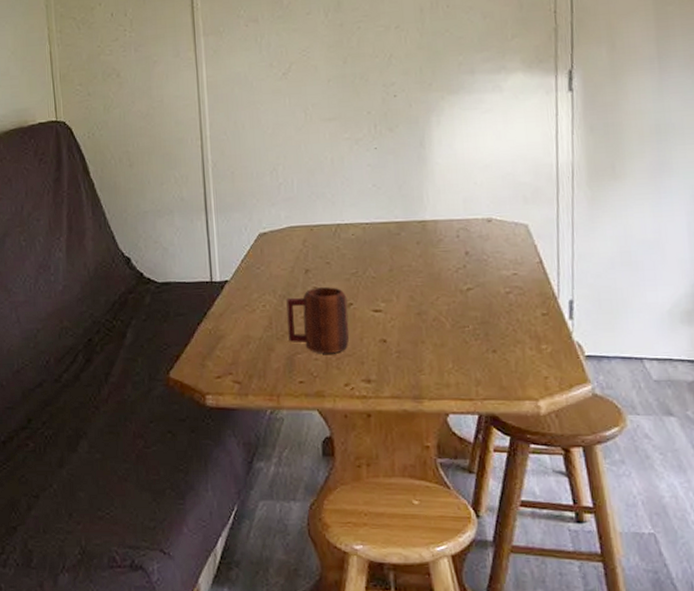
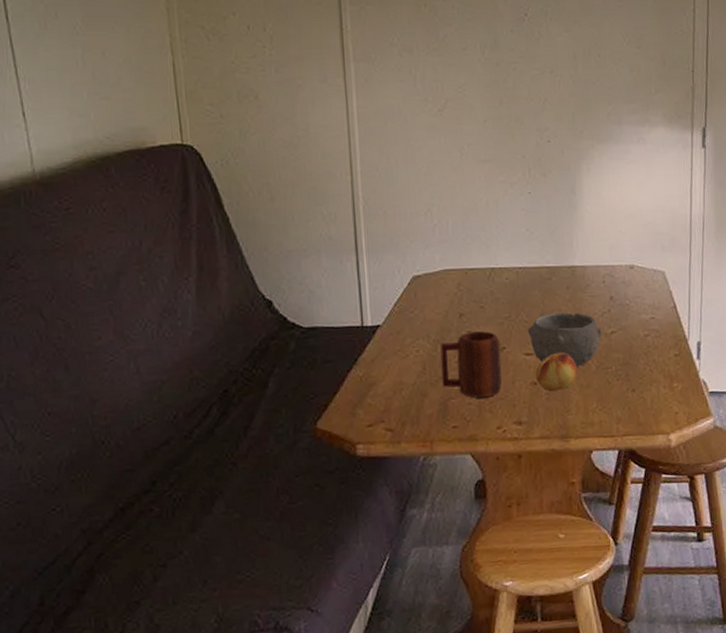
bowl: none [376,268,457,325] -> present [528,312,602,367]
fruit: none [384,310,431,349] -> present [535,353,578,391]

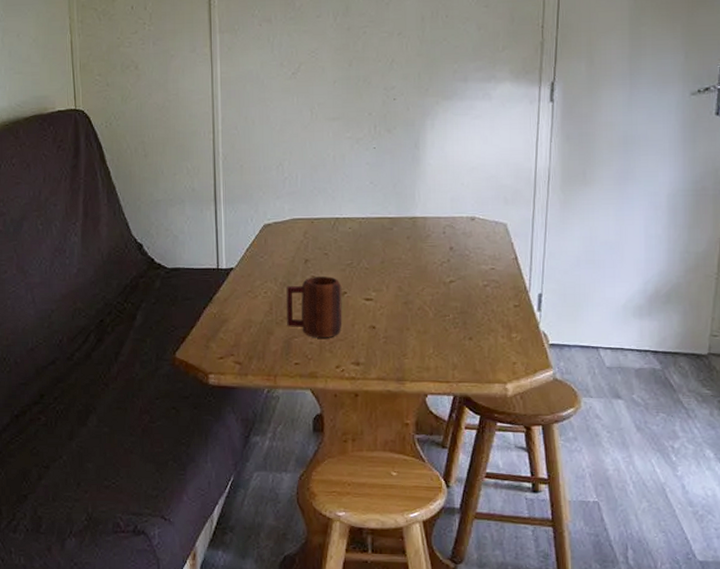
bowl: present [528,312,602,367] -> none [368,261,441,313]
fruit: present [535,353,578,391] -> none [374,299,415,335]

